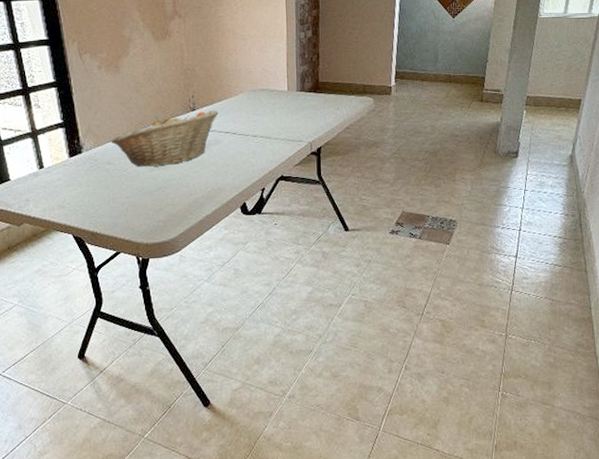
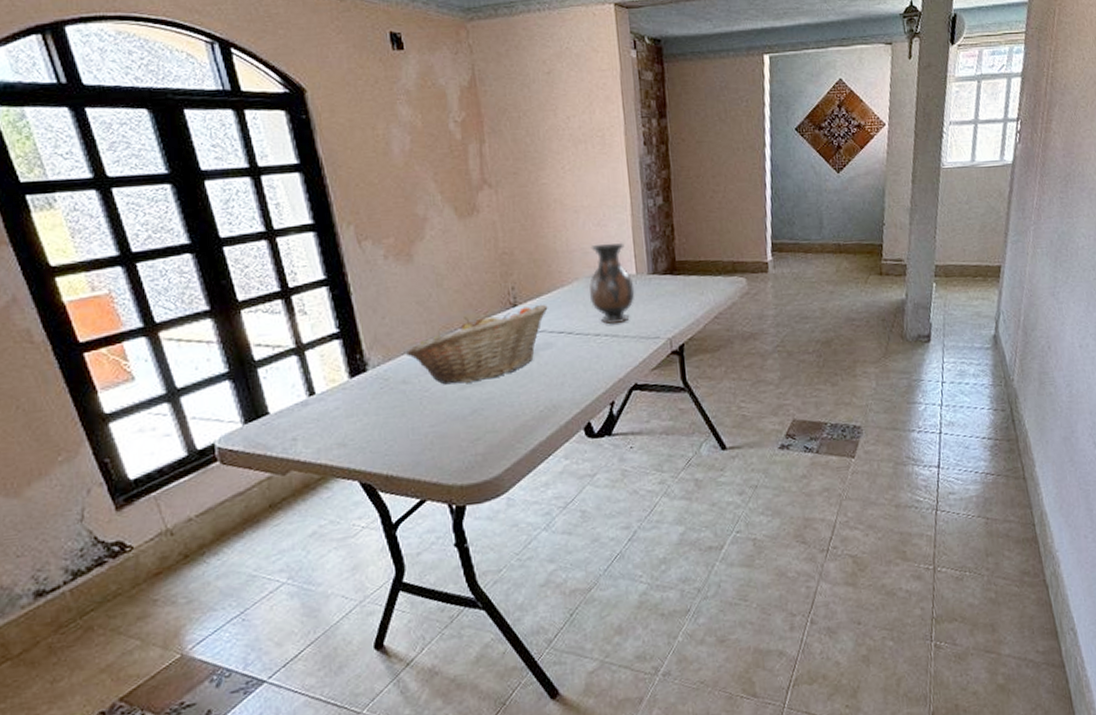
vase: none [250,65,286,128] -> present [589,242,635,324]

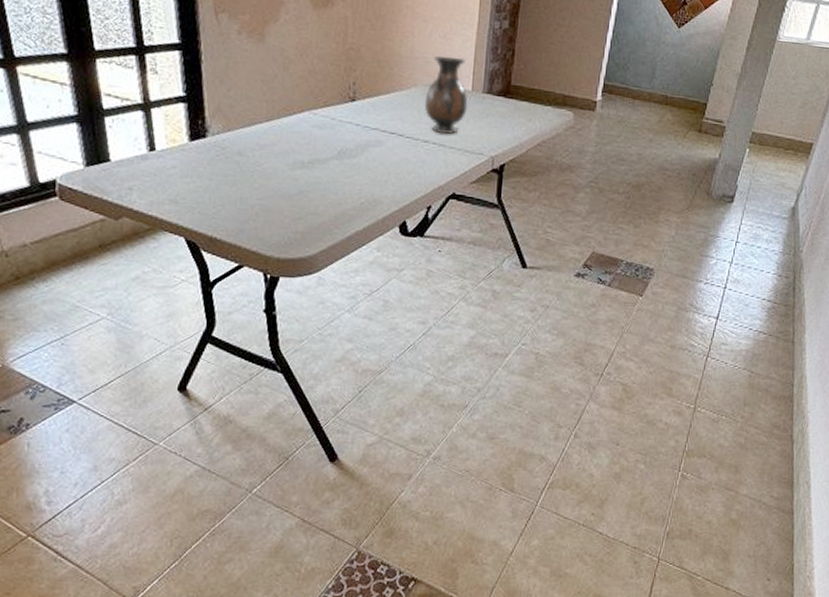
fruit basket: present [406,304,548,385] -> none [245,102,384,166]

